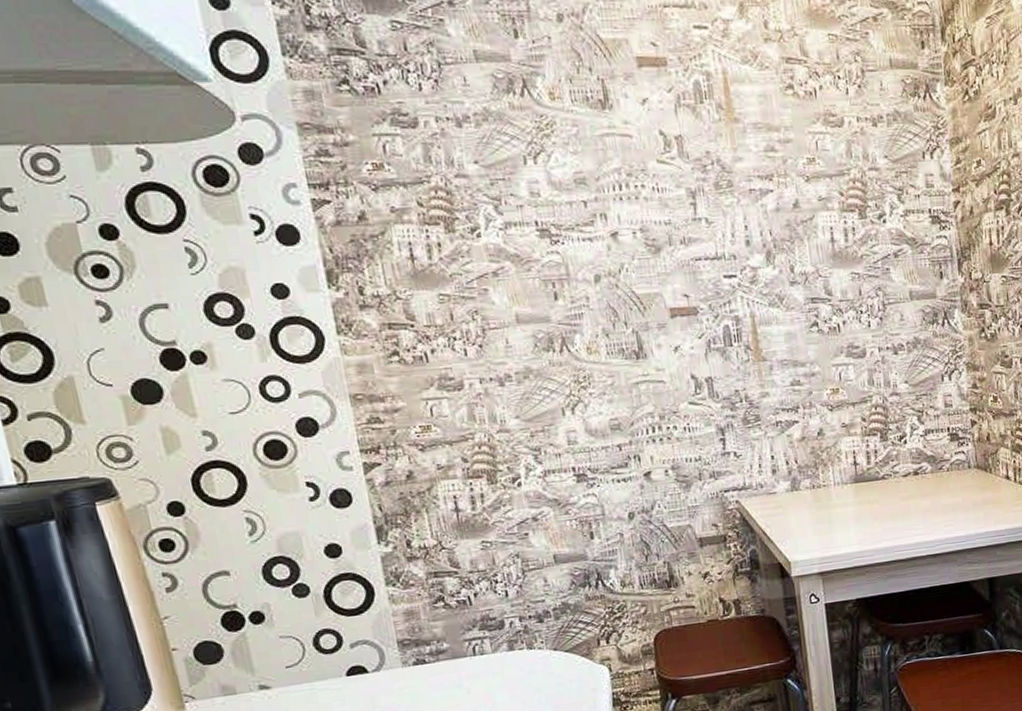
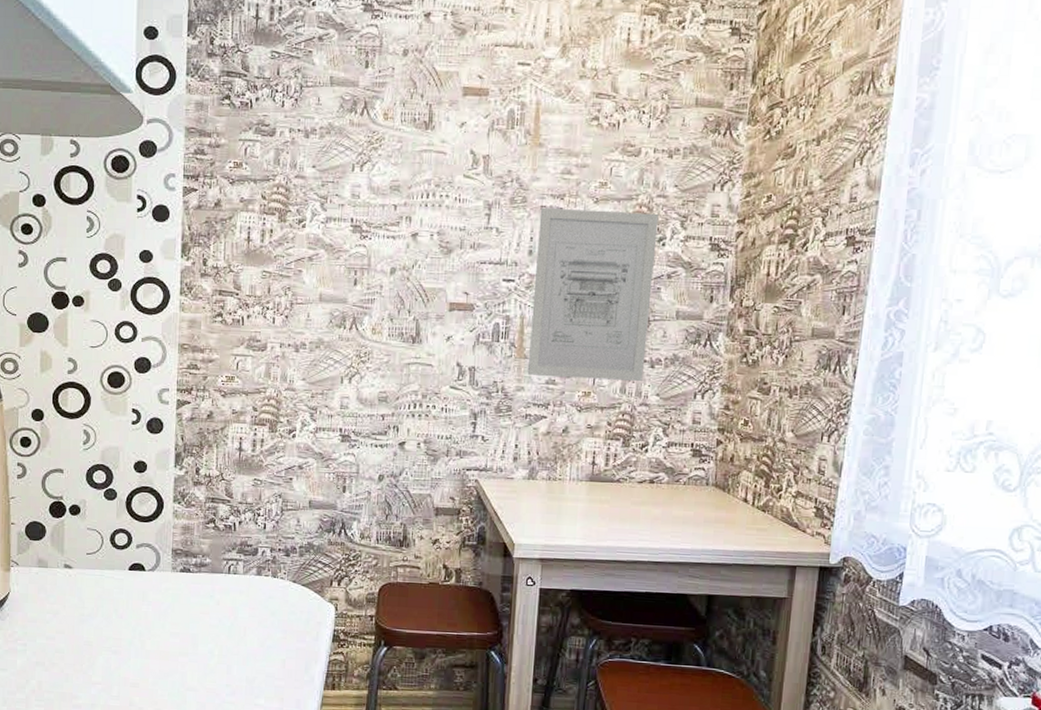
wall art: none [749,188,889,378] -> present [527,207,659,381]

